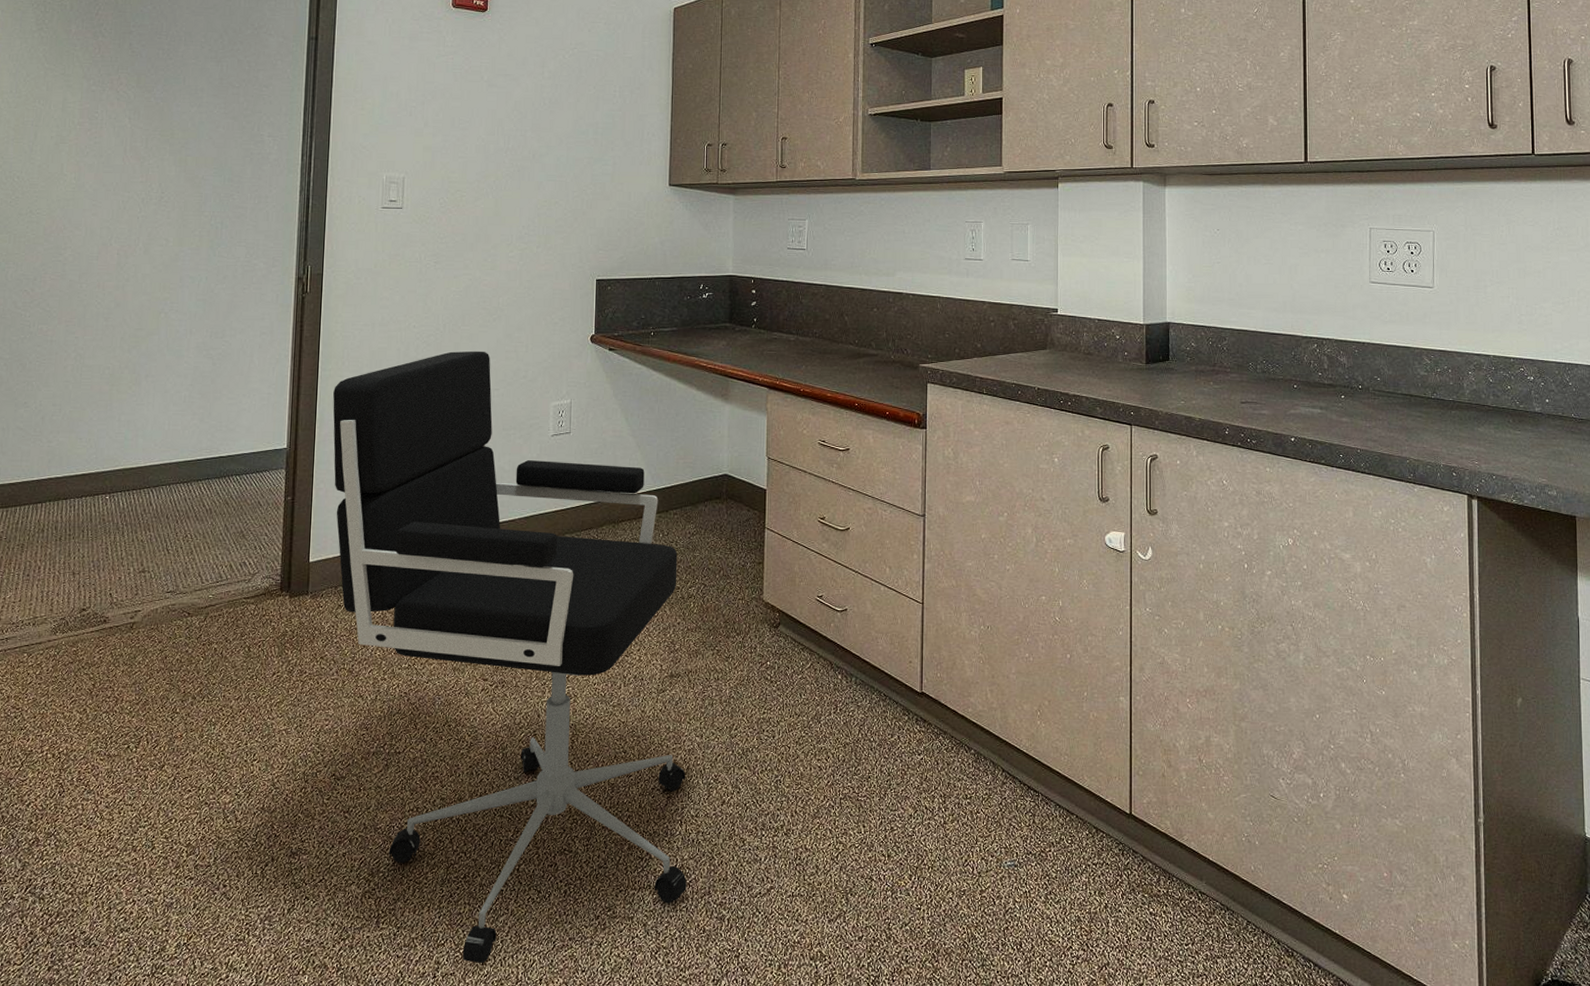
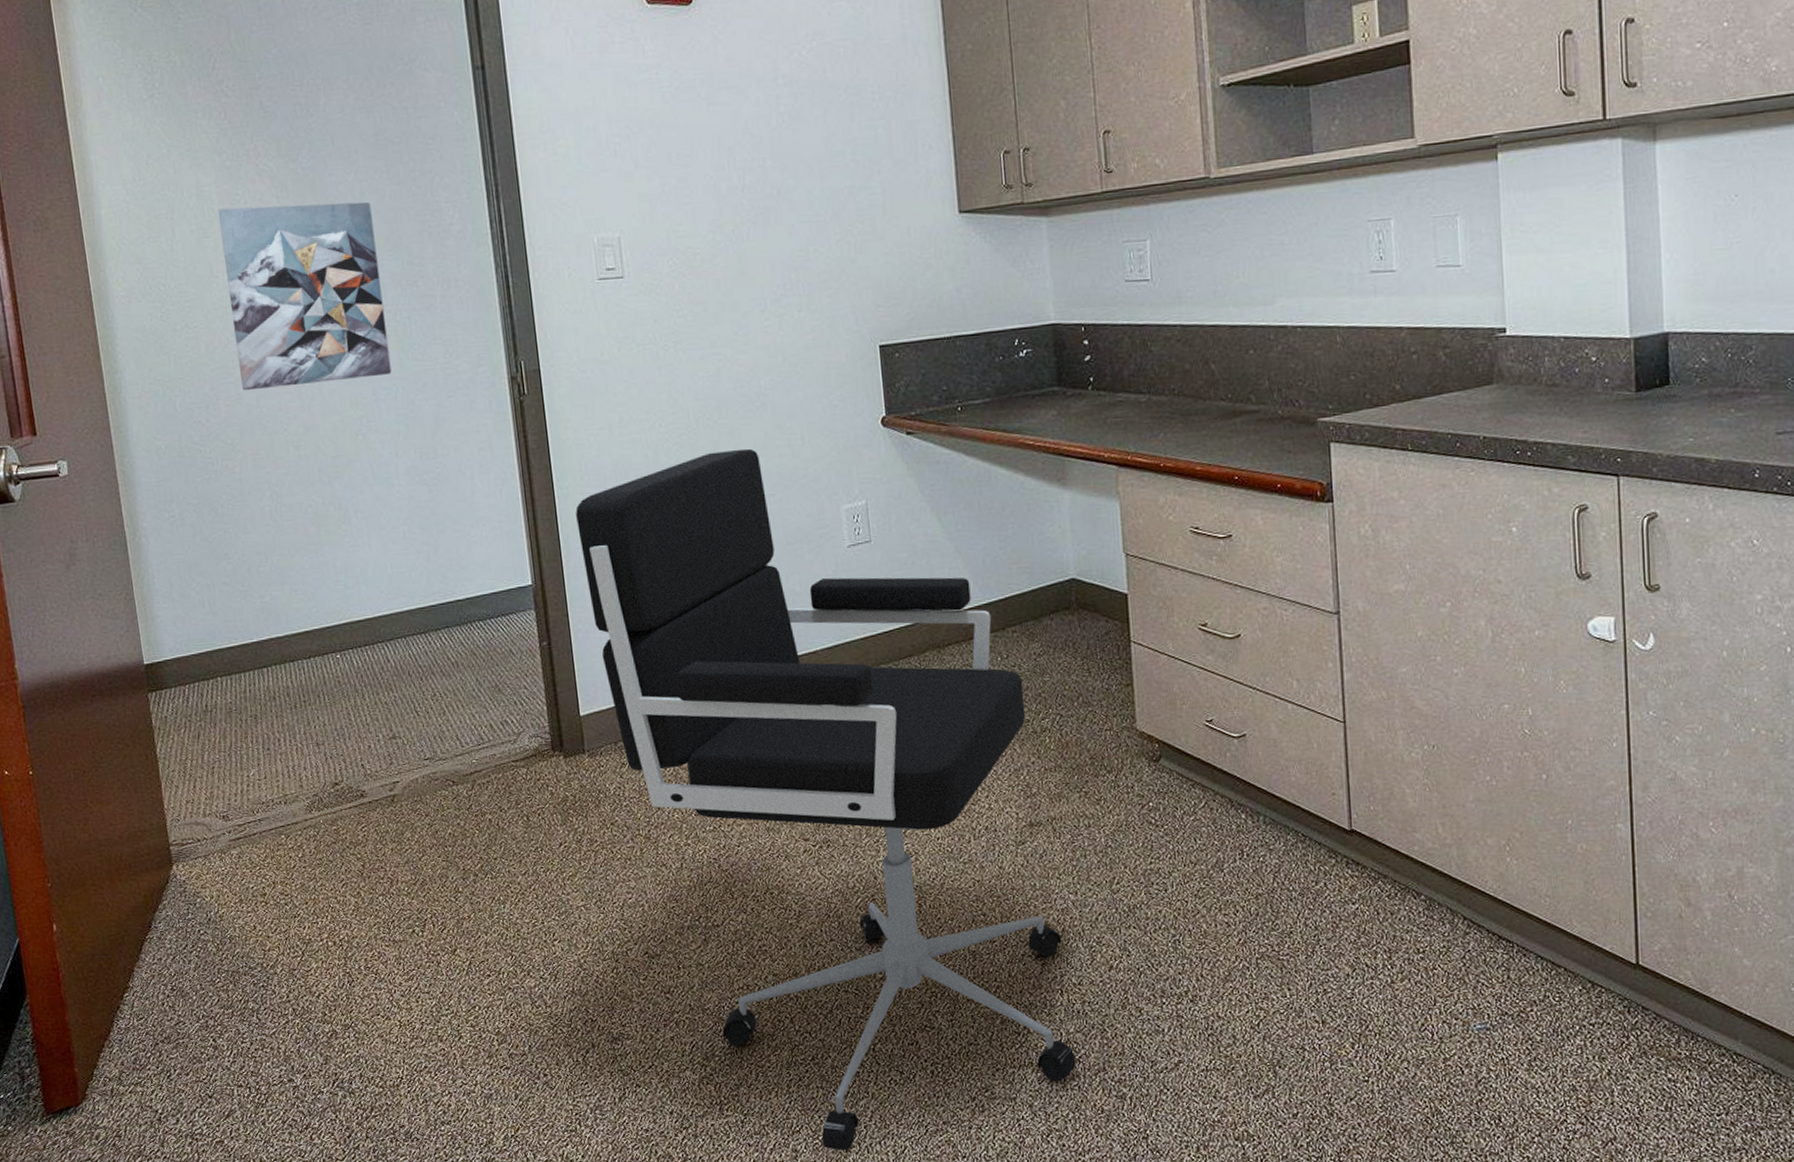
wall art: none [68,122,206,269] -> present [218,201,392,391]

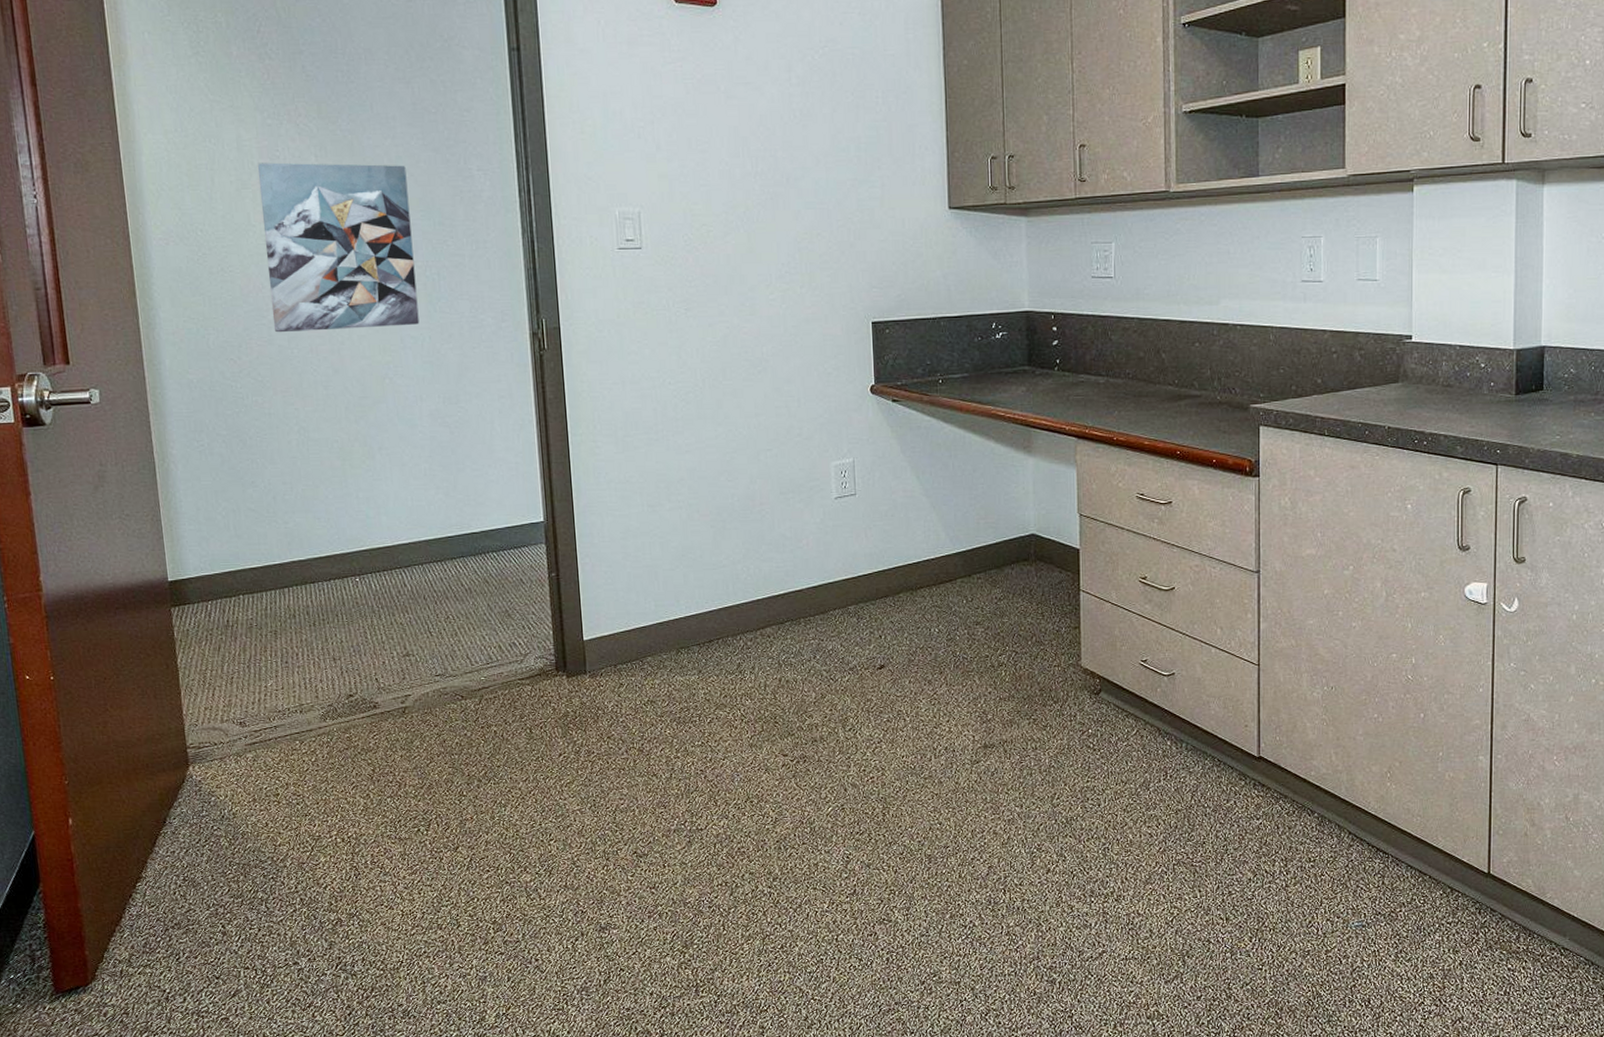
office chair: present [575,448,1077,1151] -> none [587,407,1014,1028]

